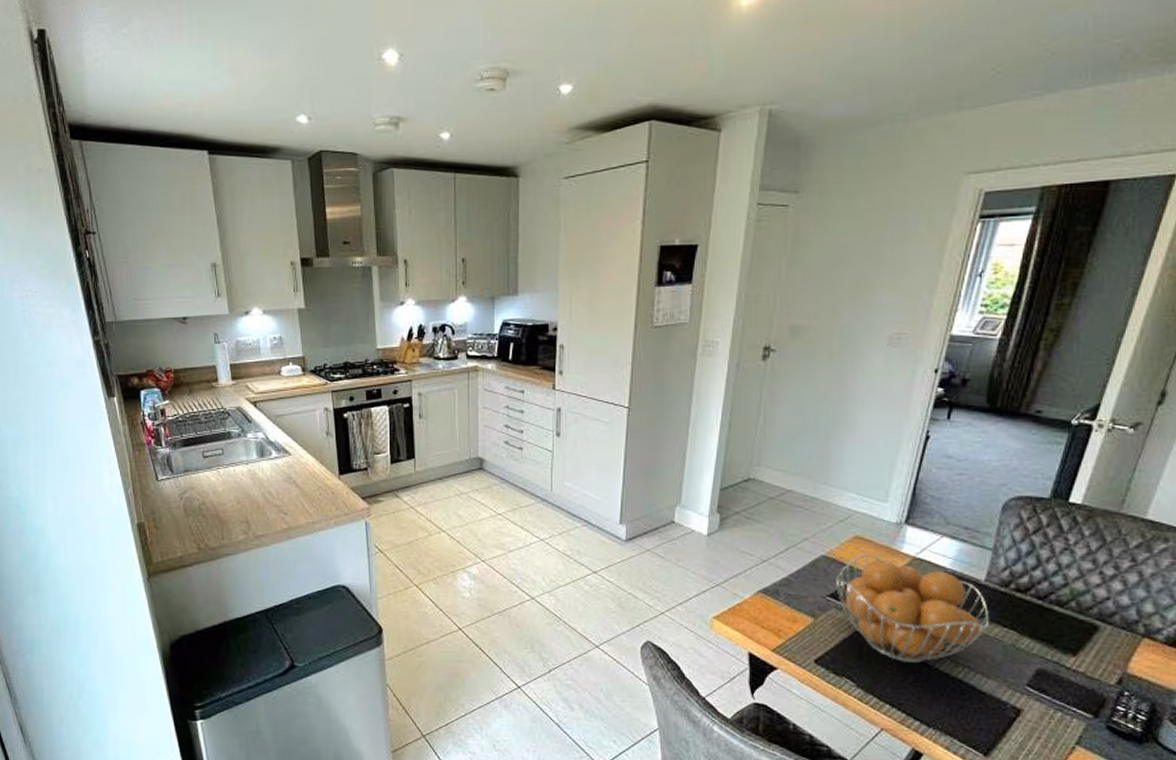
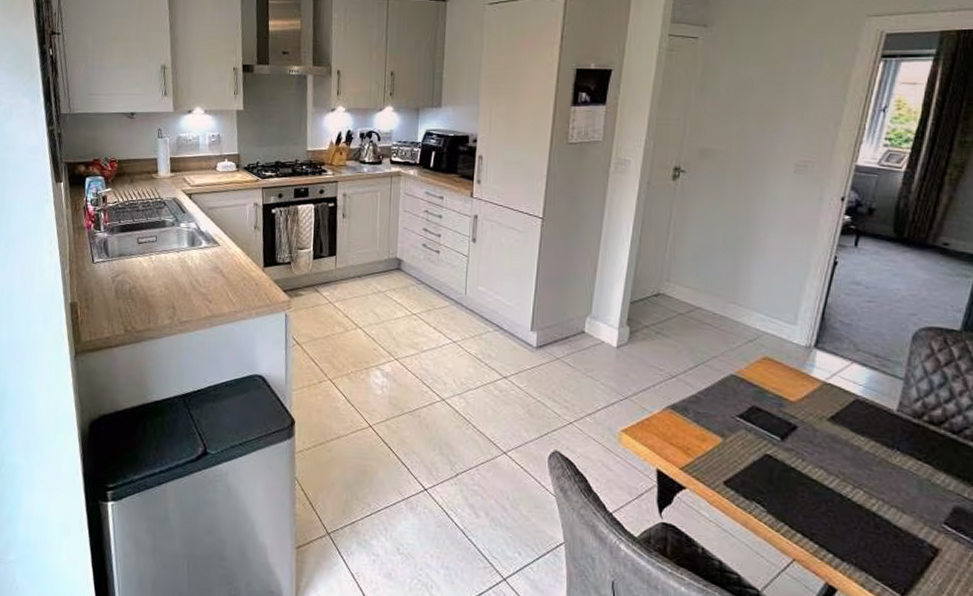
fruit basket: present [835,554,990,664] -> none [744,376,903,492]

